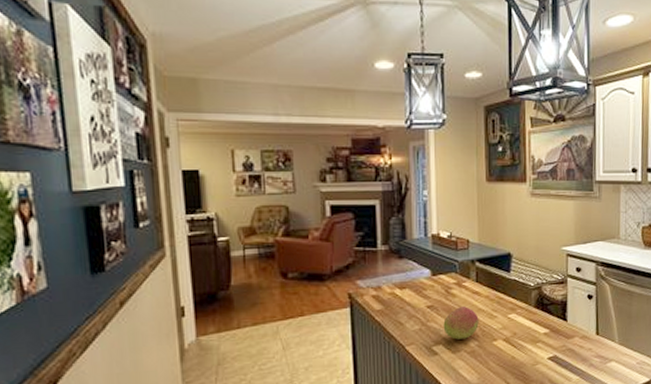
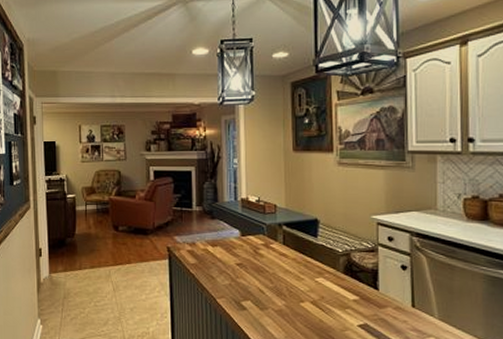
fruit: present [443,306,479,340] -> none [251,267,286,298]

